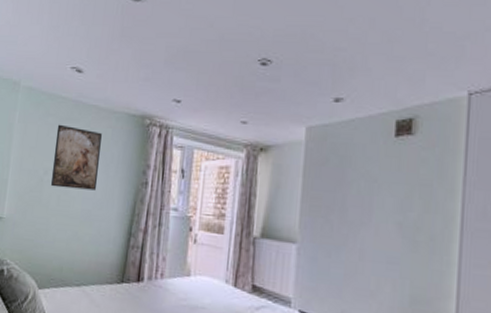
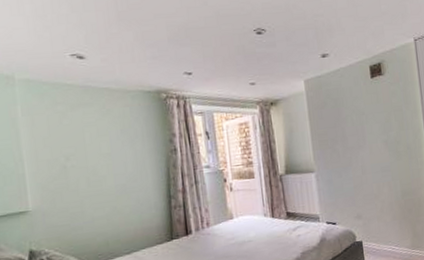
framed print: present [50,124,102,191] -> none [69,110,127,171]

